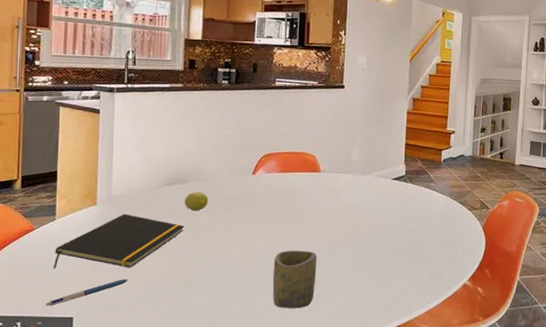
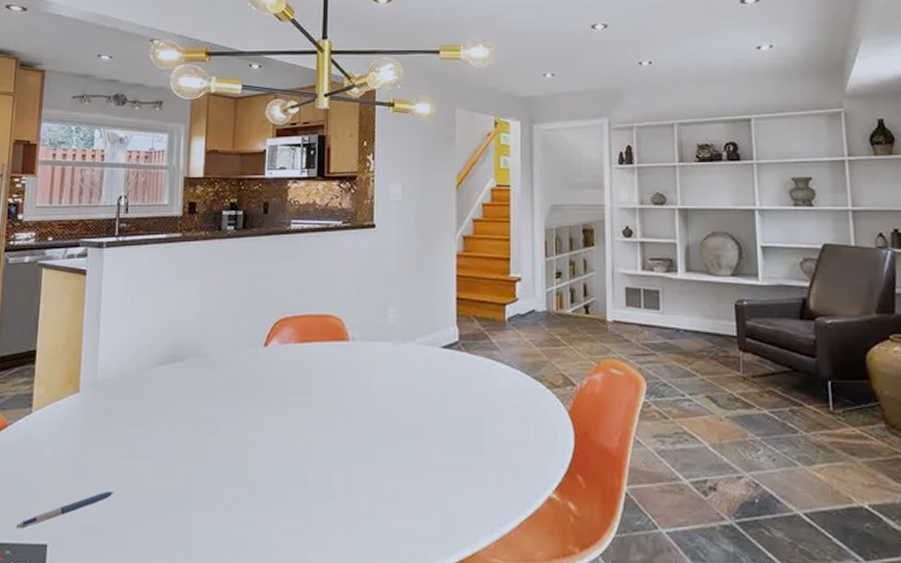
notepad: present [53,214,185,268] -> none [27,403,182,477]
fruit: present [185,192,208,212] -> none [182,371,210,398]
cup: present [272,250,317,309] -> none [291,449,348,534]

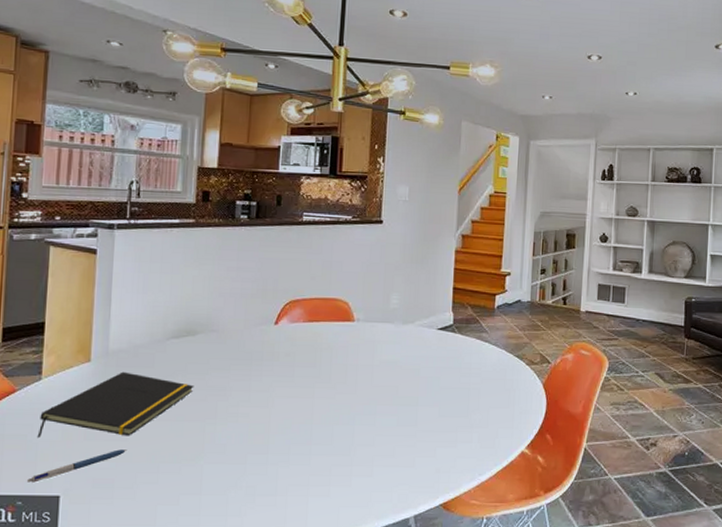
notepad: none [27,403,182,477] -> present [37,371,194,437]

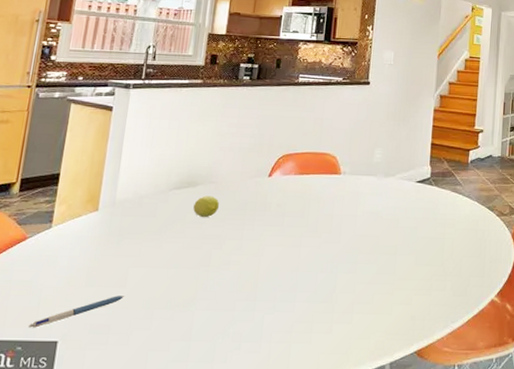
notepad: present [37,371,194,437] -> none [42,220,192,283]
fruit: none [194,345,222,369] -> present [193,196,219,218]

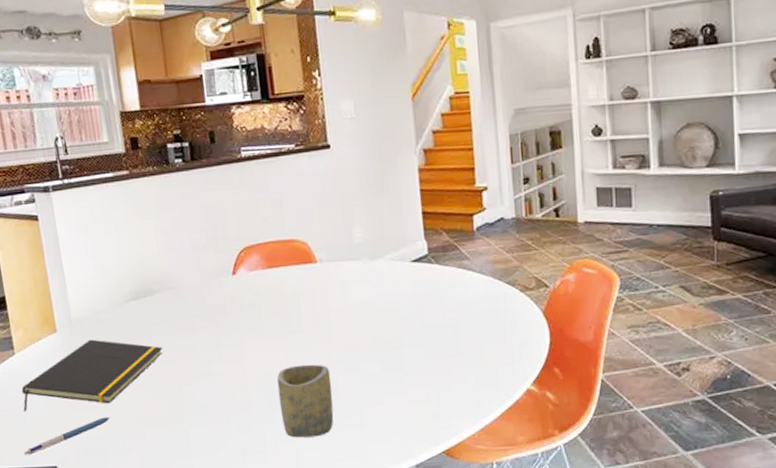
notepad: none [42,220,192,283] -> present [21,339,163,411]
fruit: present [193,196,219,218] -> none [157,303,185,329]
cup: none [281,261,333,330] -> present [276,364,334,438]

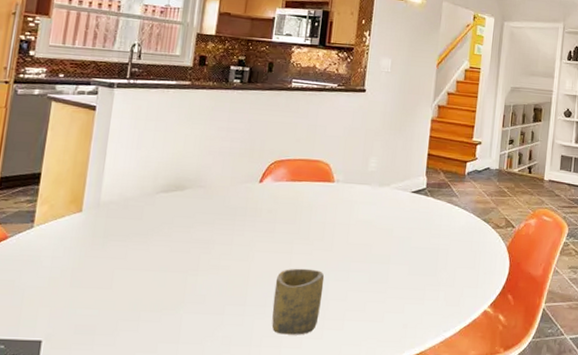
notepad: present [21,339,163,411] -> none [25,222,179,285]
pen: present [24,417,111,455] -> none [11,297,111,327]

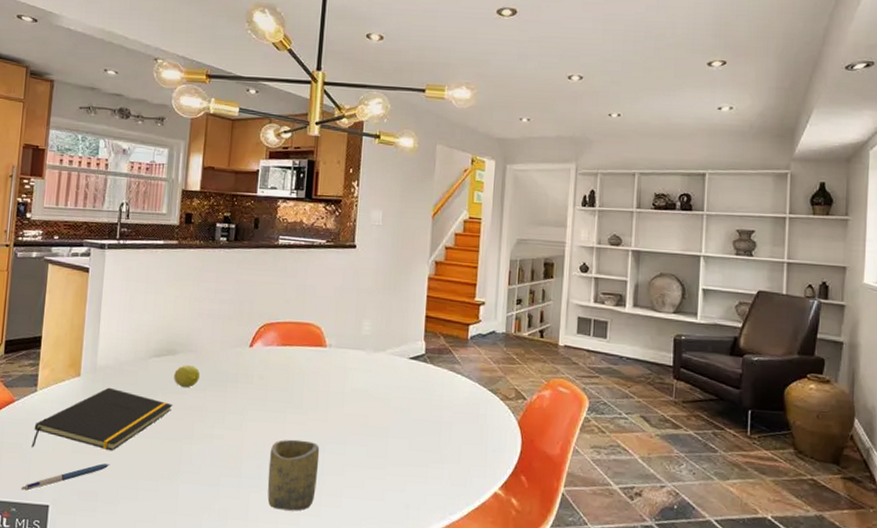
pen: none [11,297,111,327] -> present [21,463,110,491]
notepad: none [25,222,179,285] -> present [31,387,173,451]
fruit: none [181,200,208,222] -> present [174,365,200,388]

